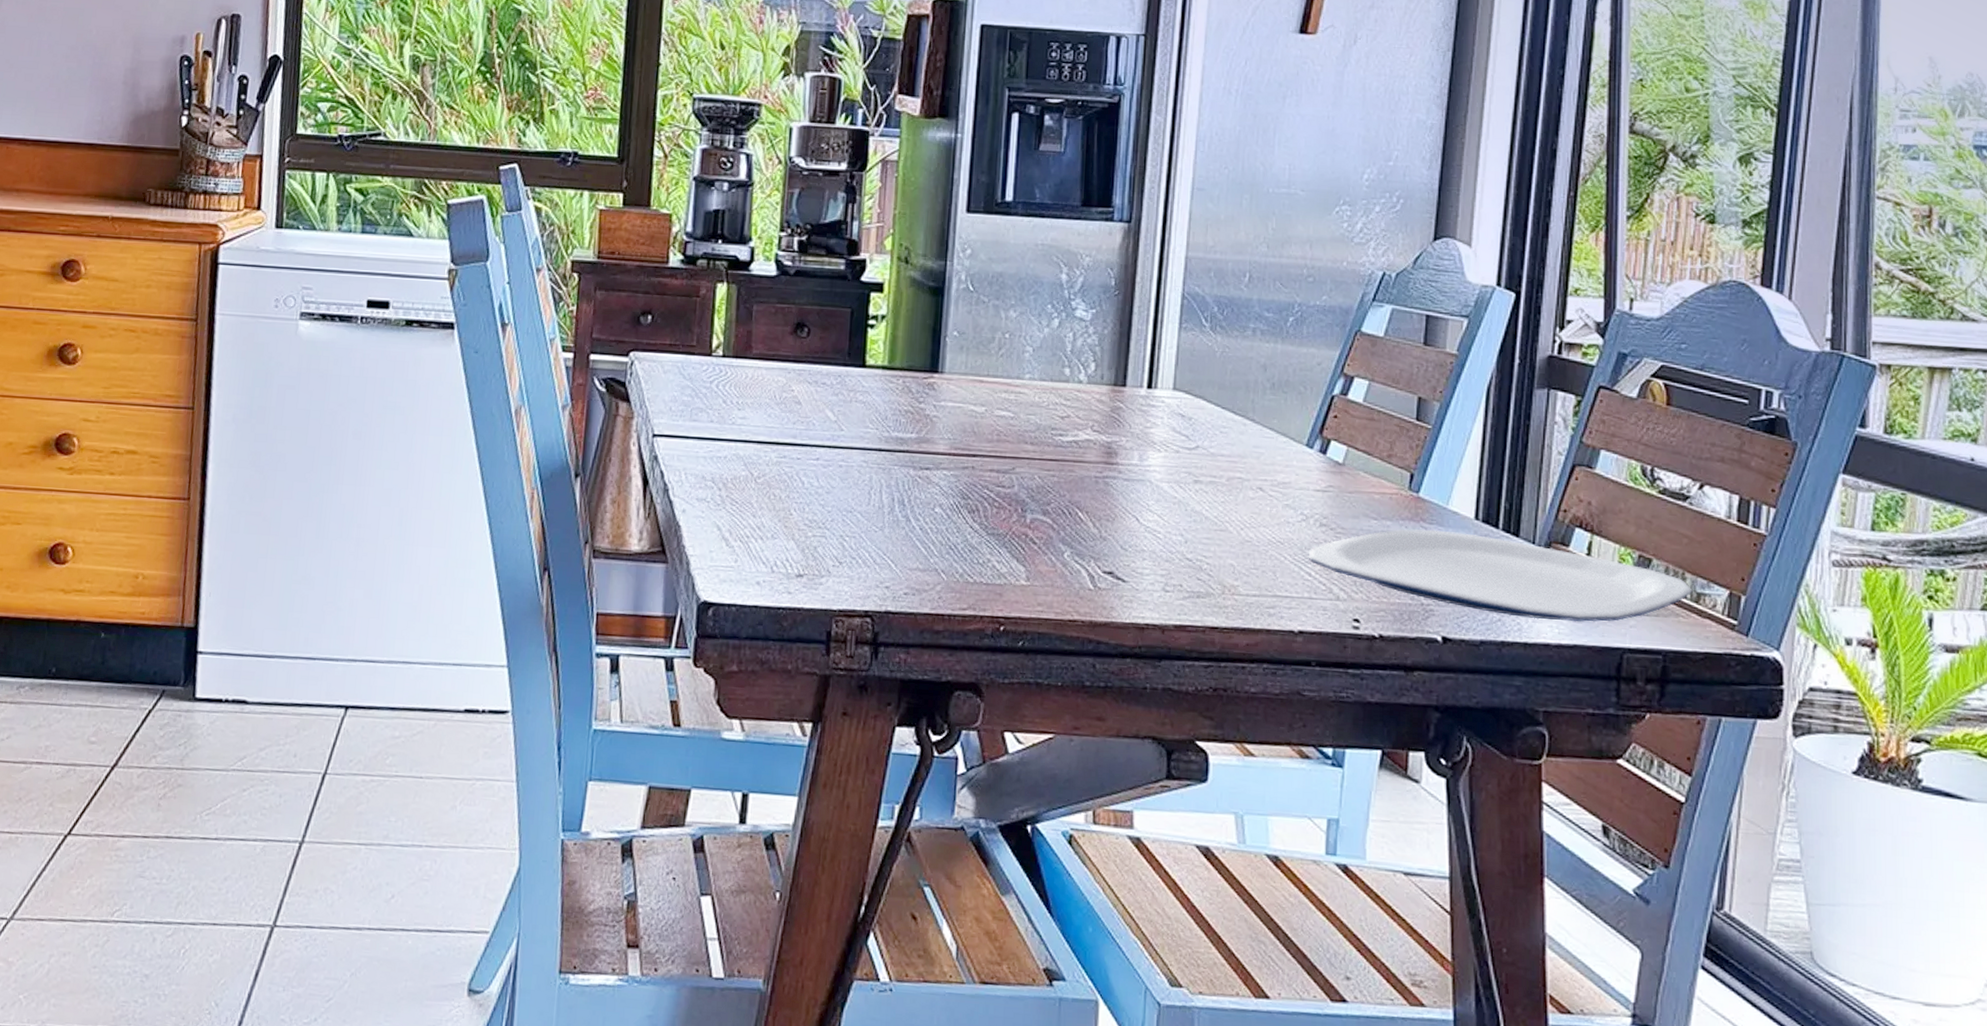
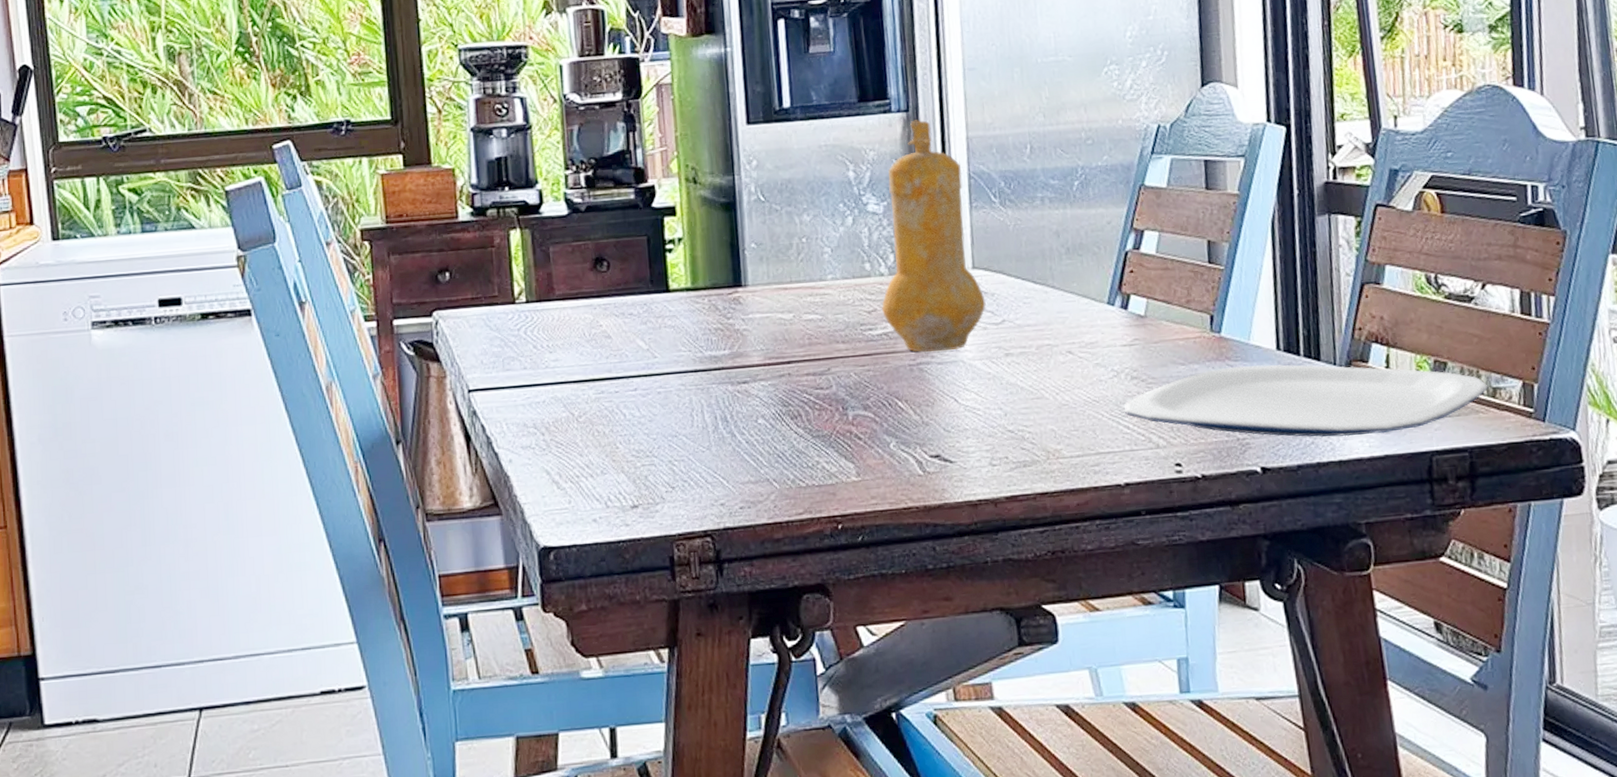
pepper mill: none [1075,232,1182,469] -> present [881,120,986,352]

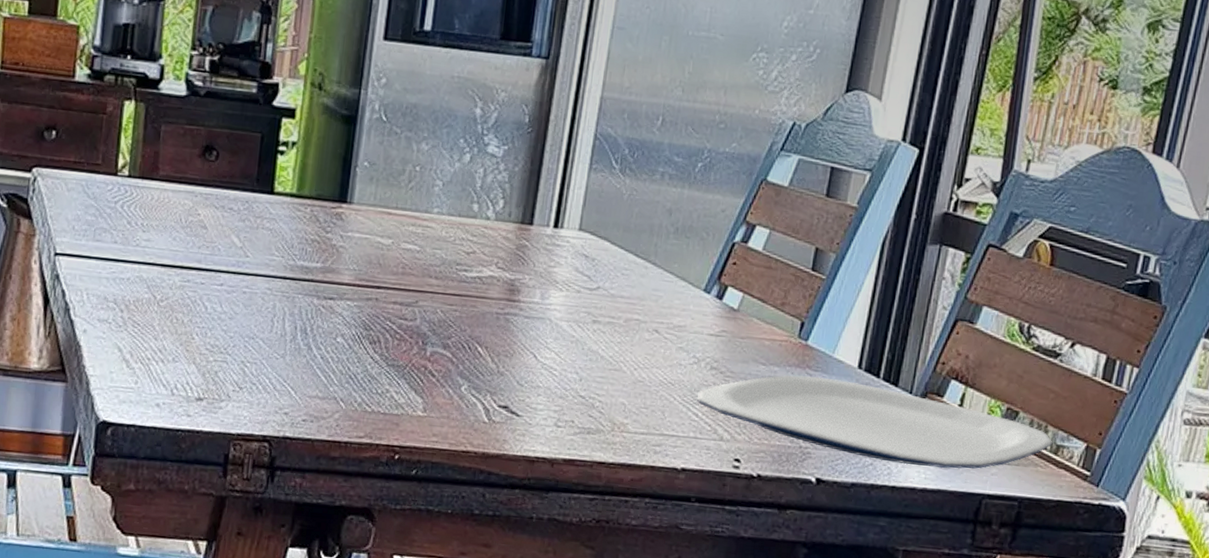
pepper mill: present [881,120,986,352] -> none [480,69,589,308]

